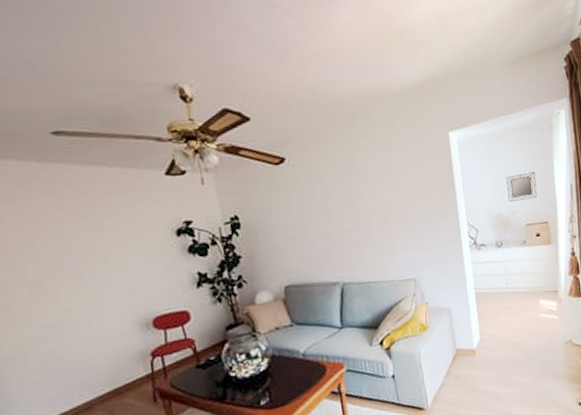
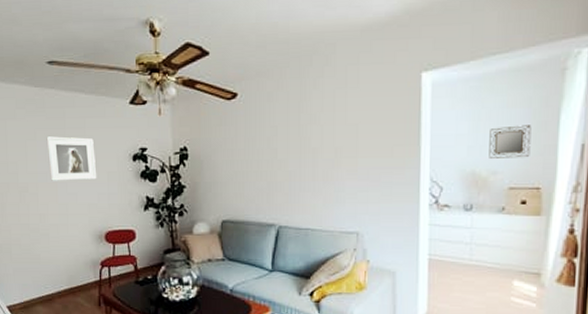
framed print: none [60,216,135,270] -> present [46,136,97,181]

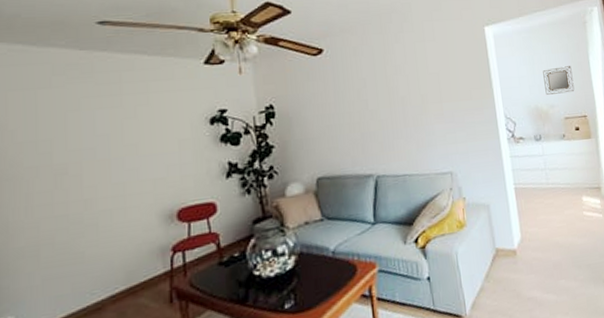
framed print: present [46,136,97,181] -> none [95,103,165,157]

